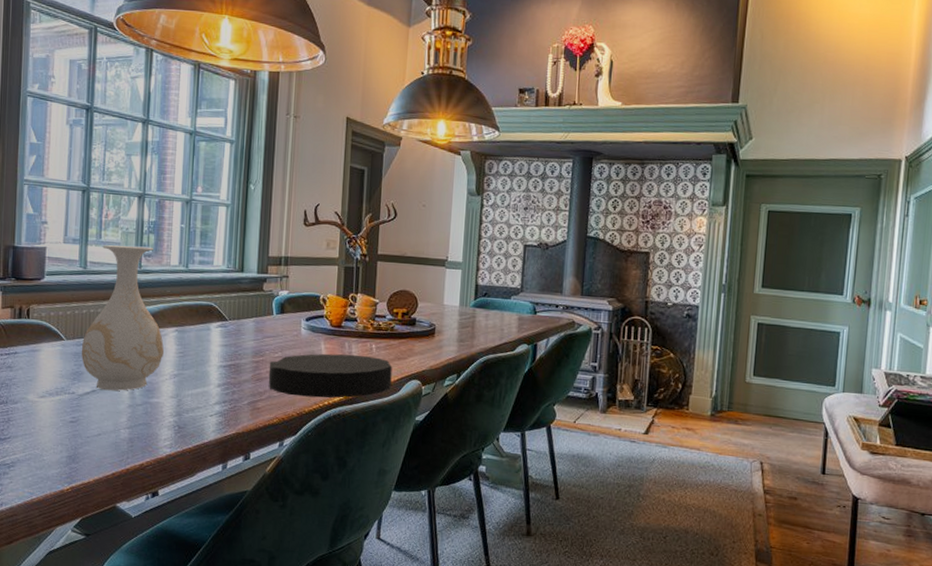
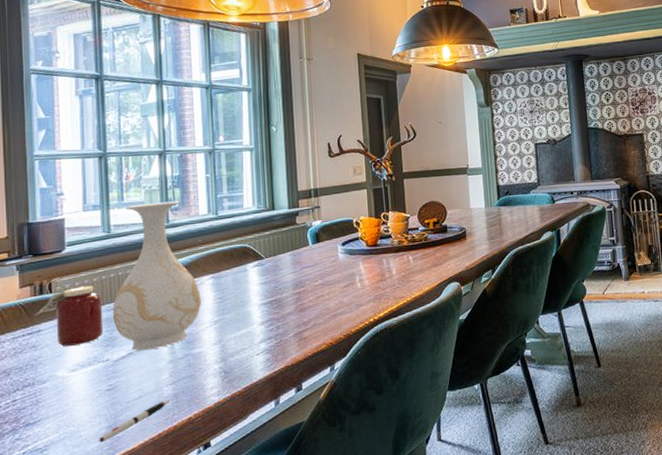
jar: none [12,316,74,373] -> present [34,285,104,347]
pen: none [59,442,126,471] -> present [99,399,170,443]
plate: present [268,353,392,398] -> none [311,267,432,320]

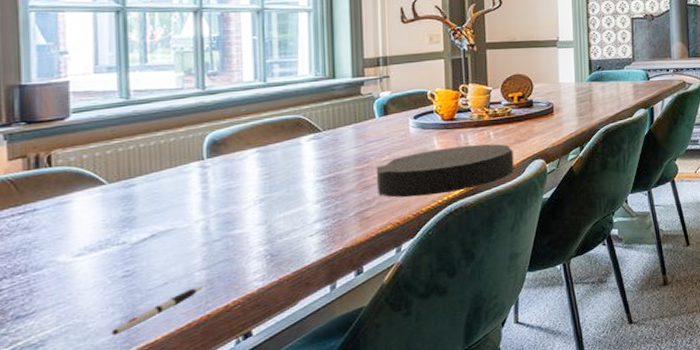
jar: present [34,285,104,347] -> none [28,158,119,228]
vase: present [112,201,201,351] -> none [130,65,244,232]
plate: none [311,267,432,320] -> present [376,144,514,198]

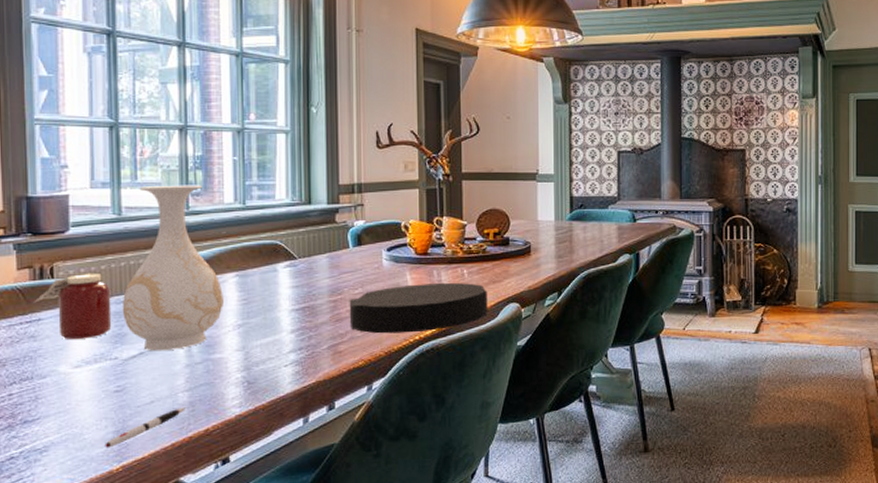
jar: none [28,158,119,228] -> present [34,273,112,339]
vase: none [130,65,244,232] -> present [122,185,223,351]

